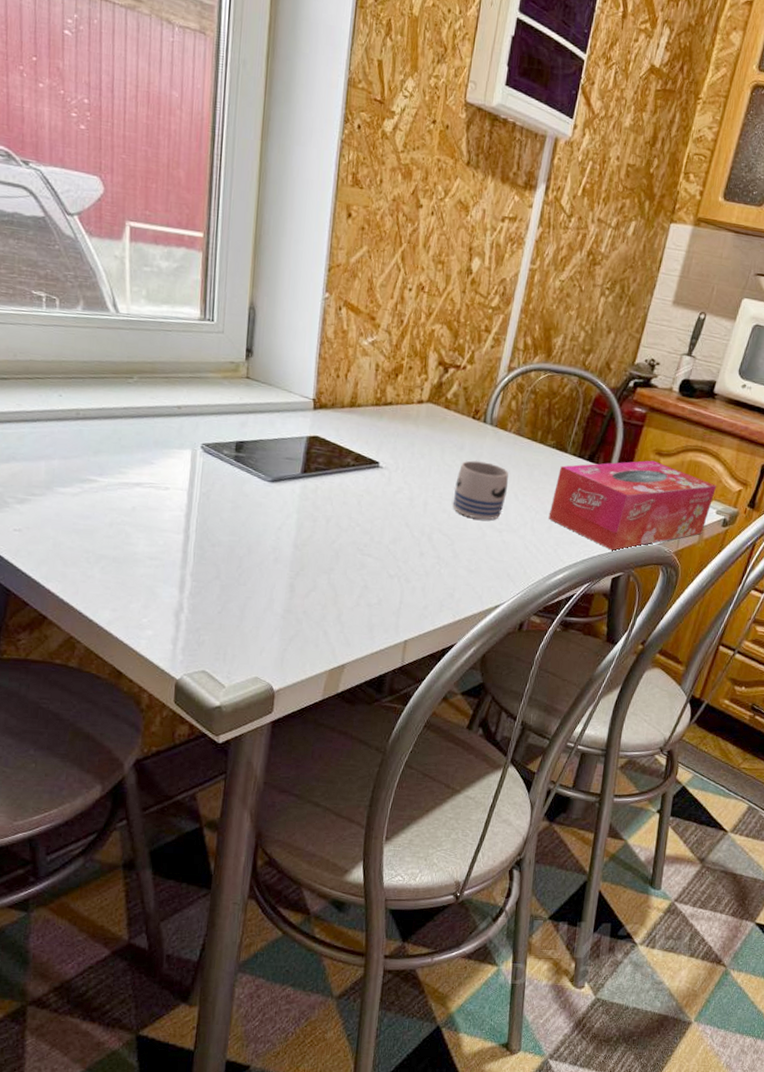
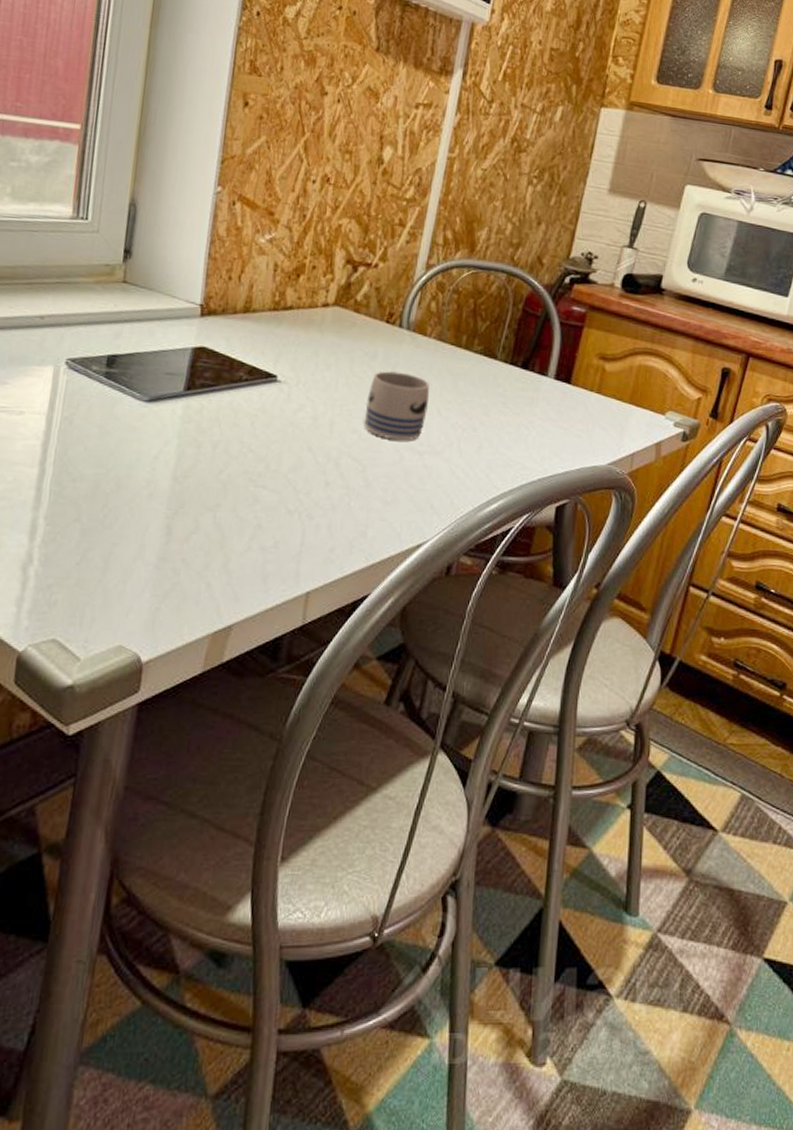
tissue box: present [548,460,716,551] -> none [477,366,672,473]

